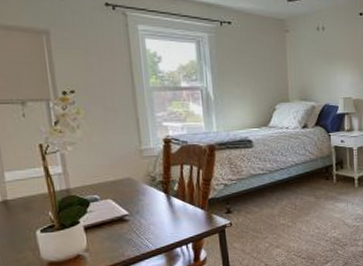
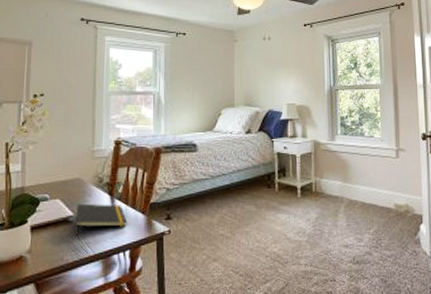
notepad: none [131,201,187,234] -> present [75,203,127,237]

